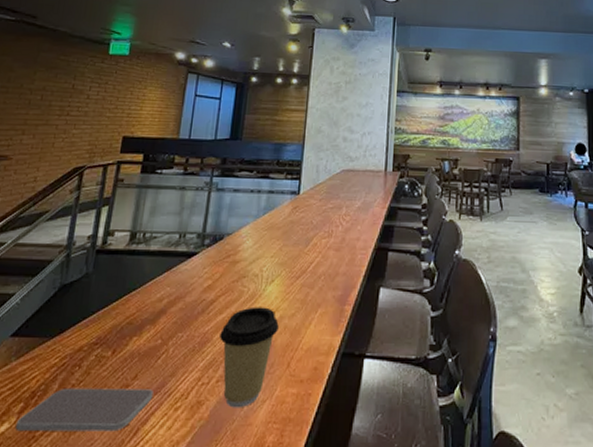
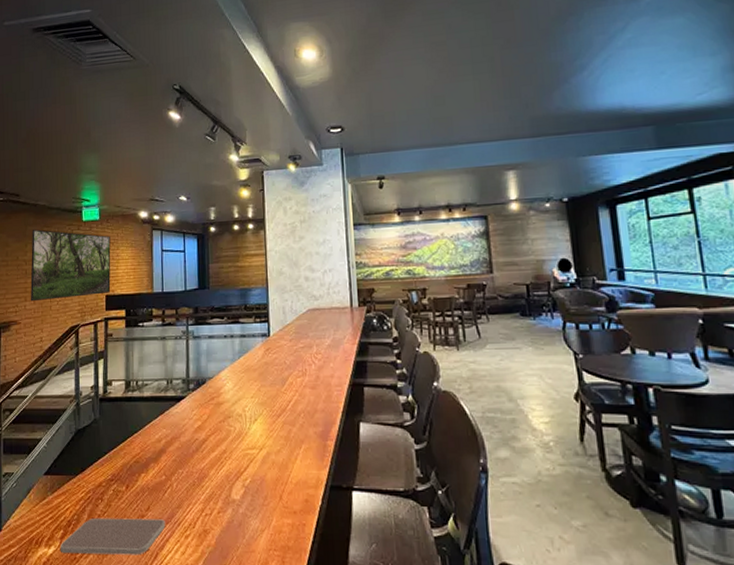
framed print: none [30,57,139,136] -> present [30,229,111,302]
coffee cup: present [220,307,279,408] -> none [215,444,267,537]

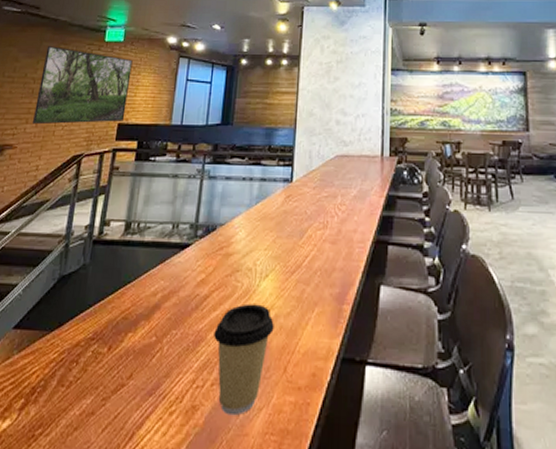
smartphone: present [61,517,165,556] -> none [17,384,148,435]
coffee cup: none [215,444,267,537] -> present [214,303,274,416]

